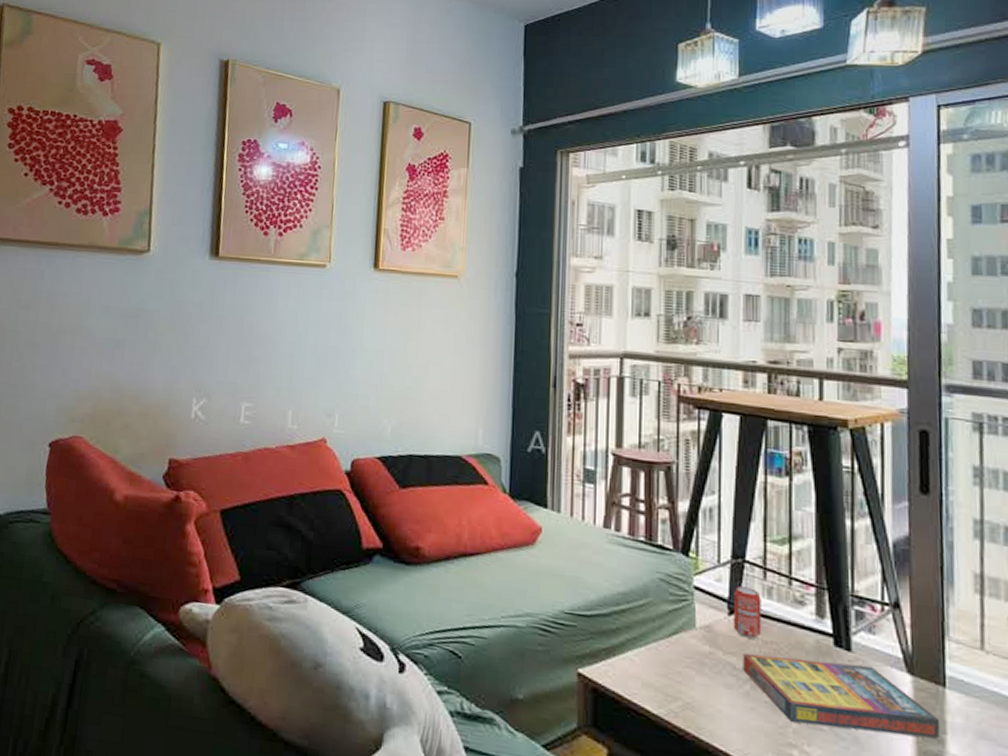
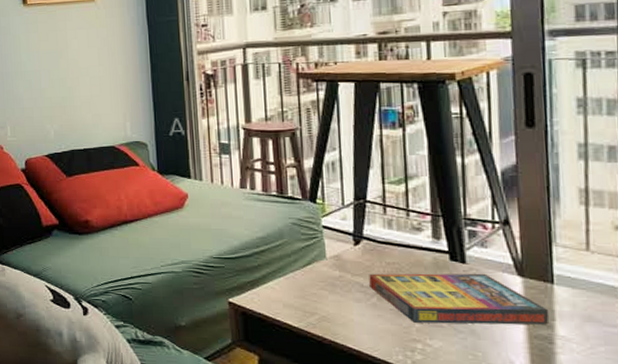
beverage can: present [734,586,762,639] -> none [358,222,385,262]

